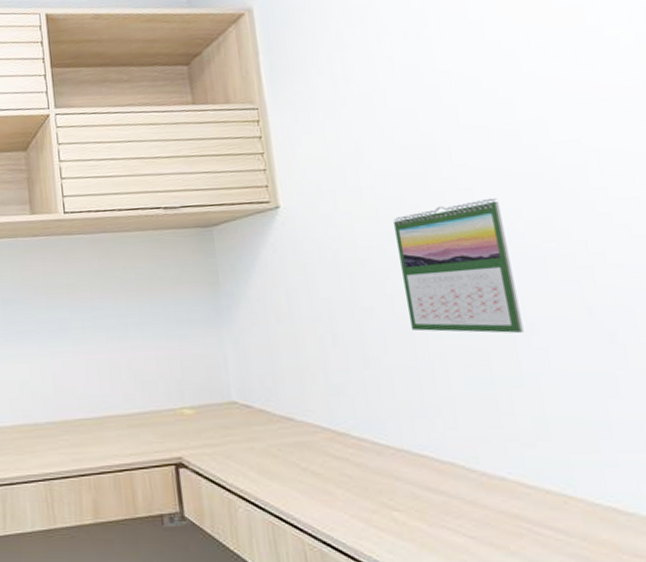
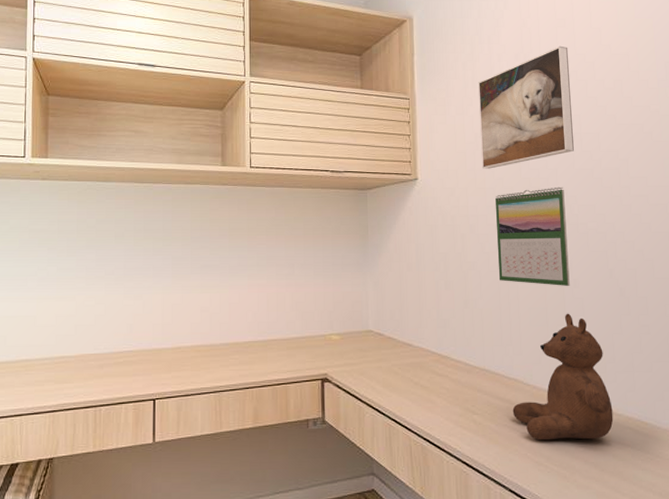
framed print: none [351,11,508,185] -> present [477,46,574,169]
teddy bear: none [451,370,622,549] -> present [512,313,614,441]

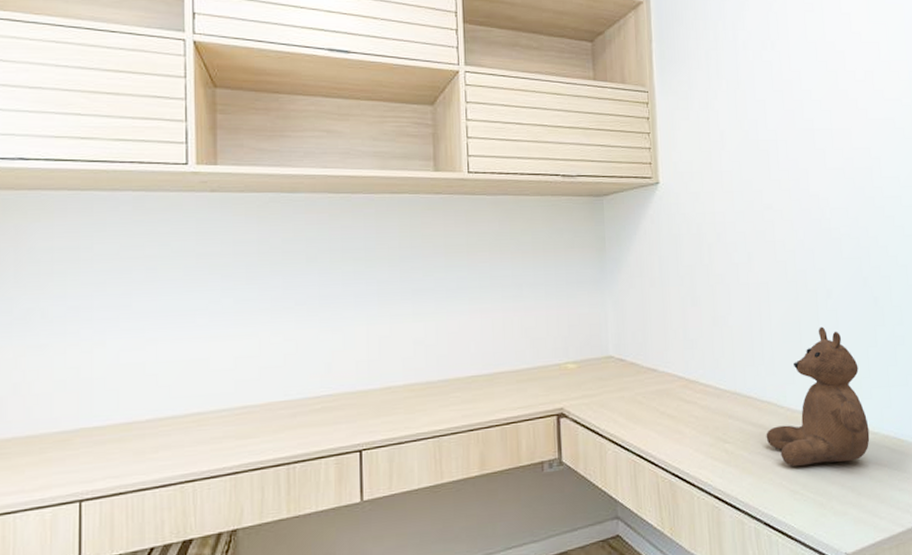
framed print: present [477,46,574,169] -> none [722,33,825,170]
calendar: present [495,186,570,287] -> none [743,188,823,298]

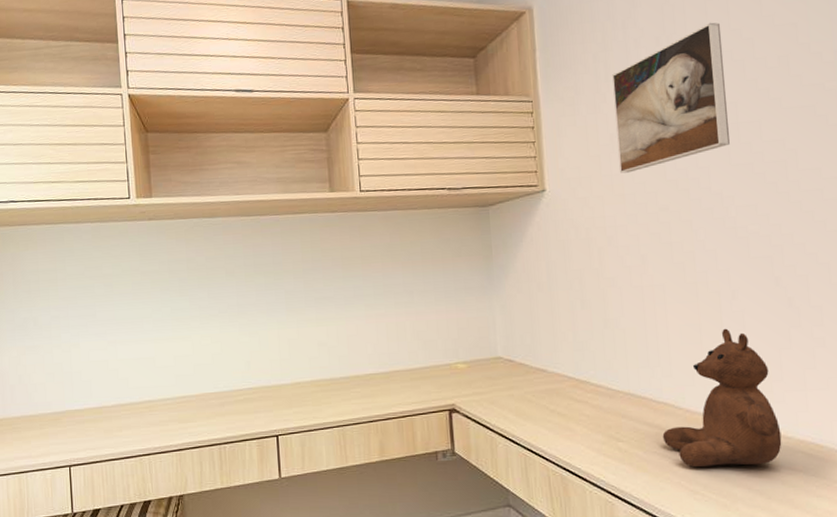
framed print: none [722,33,825,170] -> present [611,22,730,173]

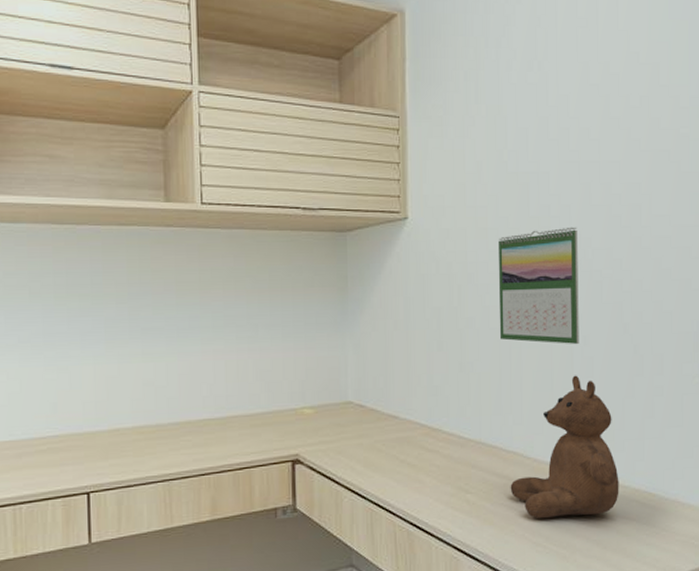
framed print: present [611,22,730,173] -> none [481,52,591,205]
calendar: none [636,186,728,299] -> present [498,226,579,345]

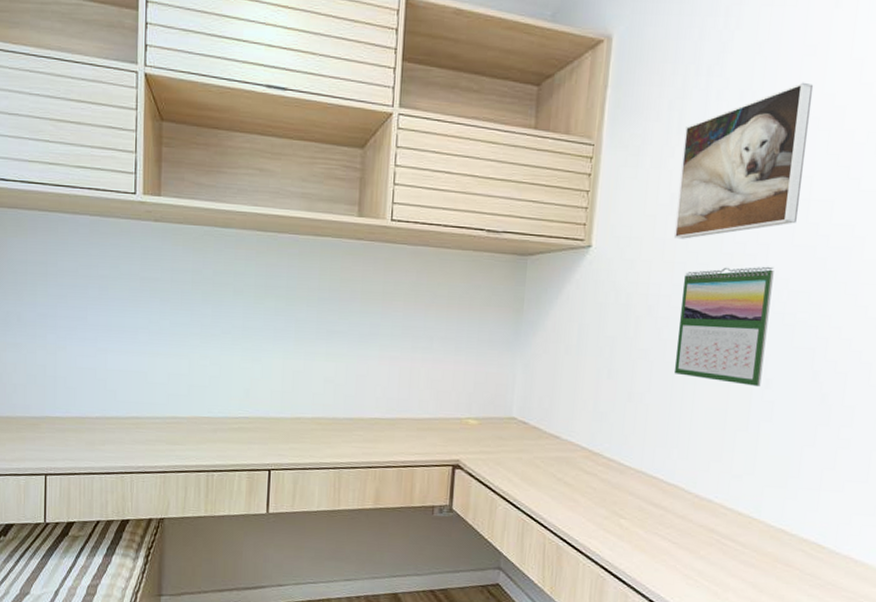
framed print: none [481,52,591,205] -> present [673,82,814,239]
teddy bear: present [510,375,619,519] -> none [666,417,787,559]

